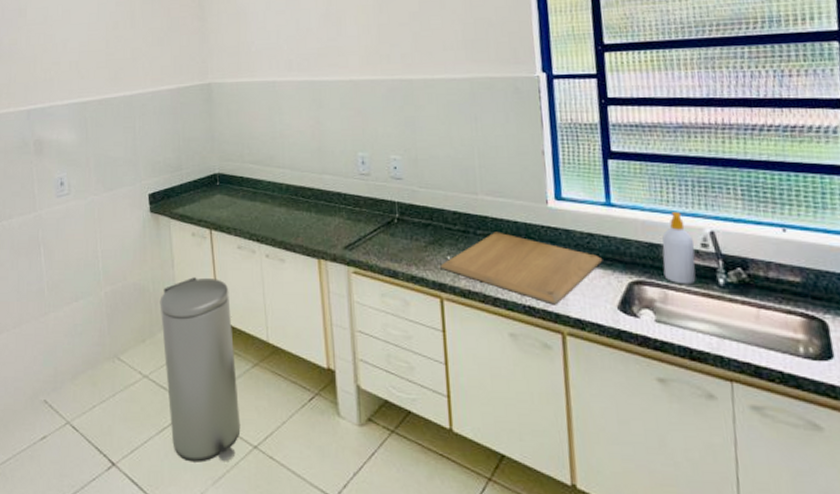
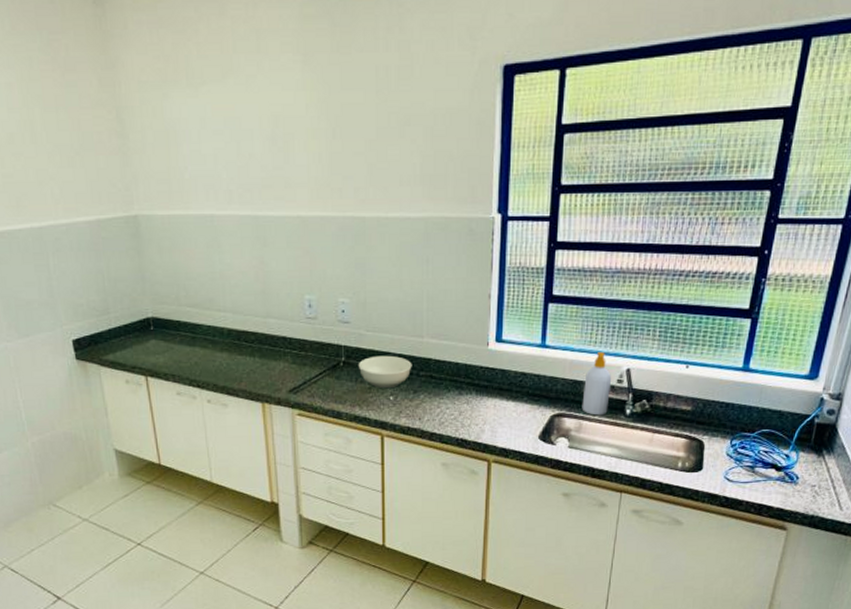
pedal bin: present [160,277,241,462] -> none [94,424,187,590]
bowl: none [412,212,469,248] -> present [358,355,412,389]
chopping board: present [440,232,603,305] -> none [383,373,532,437]

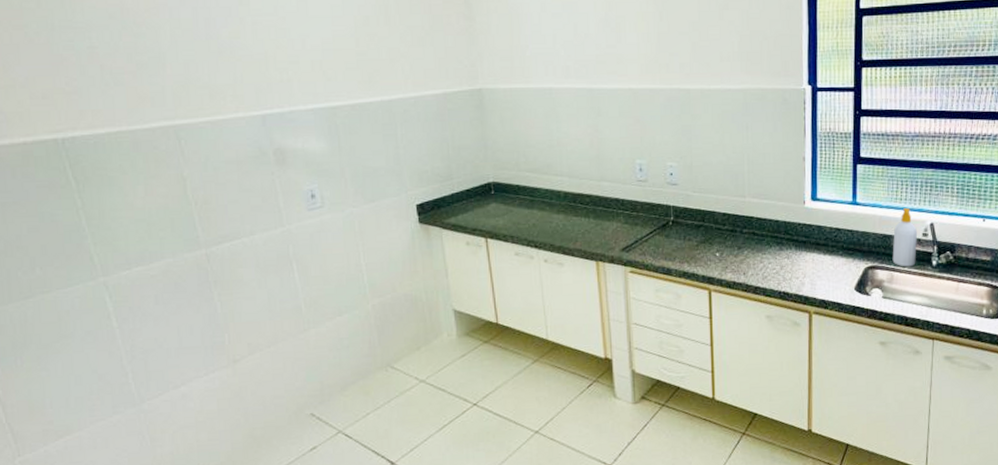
bowl: present [358,355,412,389] -> none [686,214,736,246]

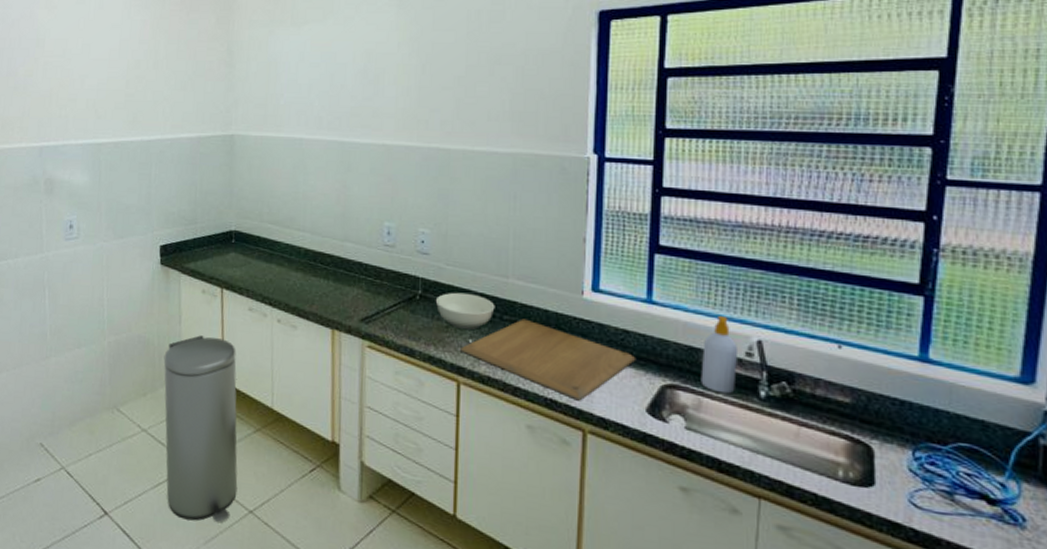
pedal bin: none [434,284,522,452] -> present [163,335,238,523]
bowl: none [686,214,736,246] -> present [435,292,495,330]
chopping board: none [709,230,846,290] -> present [460,319,636,401]

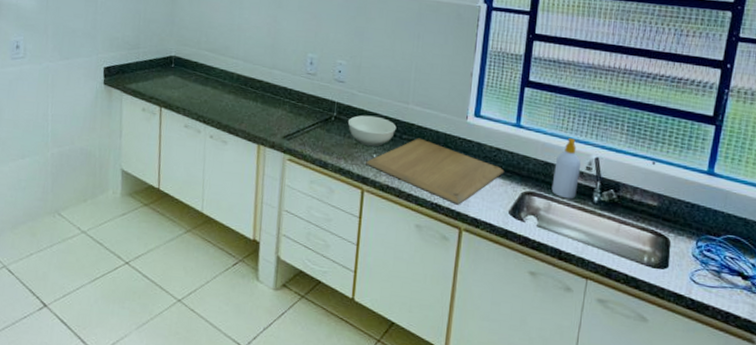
pedal bin: present [163,335,238,523] -> none [103,148,172,311]

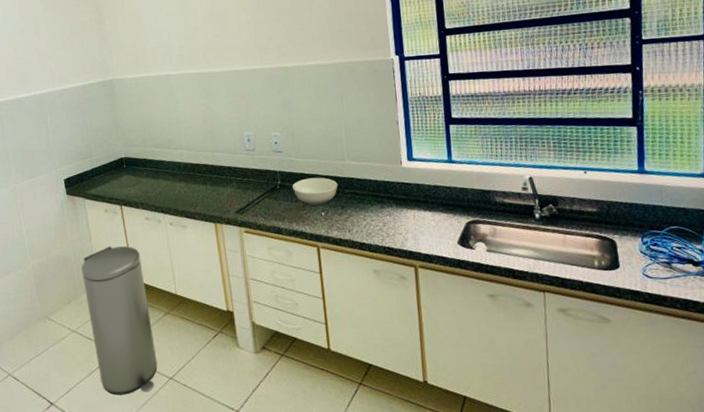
pedal bin: none [103,148,172,311] -> present [81,246,158,395]
chopping board: present [366,138,505,205] -> none [316,190,446,245]
soap bottle: present [551,138,581,199] -> none [492,164,518,221]

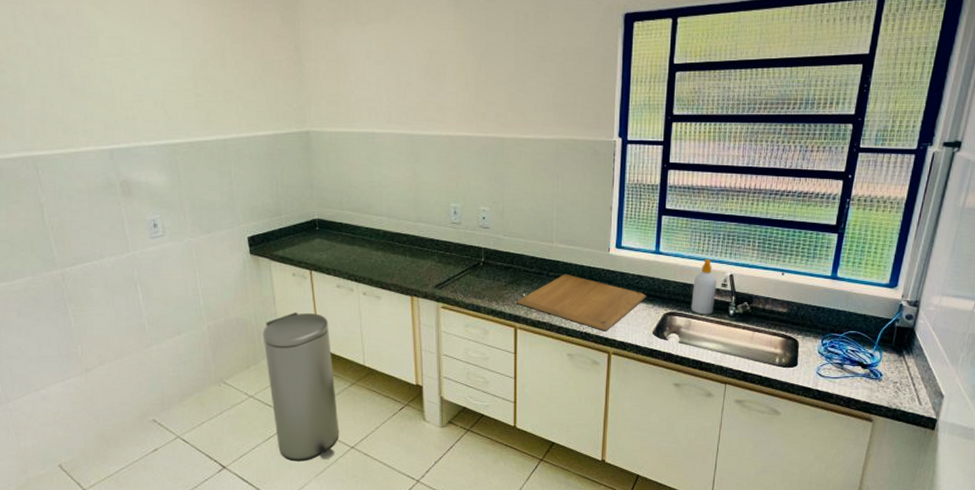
bowl: present [292,177,338,206] -> none [495,257,543,287]
chopping board: none [316,190,446,245] -> present [516,274,647,332]
soap bottle: none [492,164,518,221] -> present [691,259,717,315]

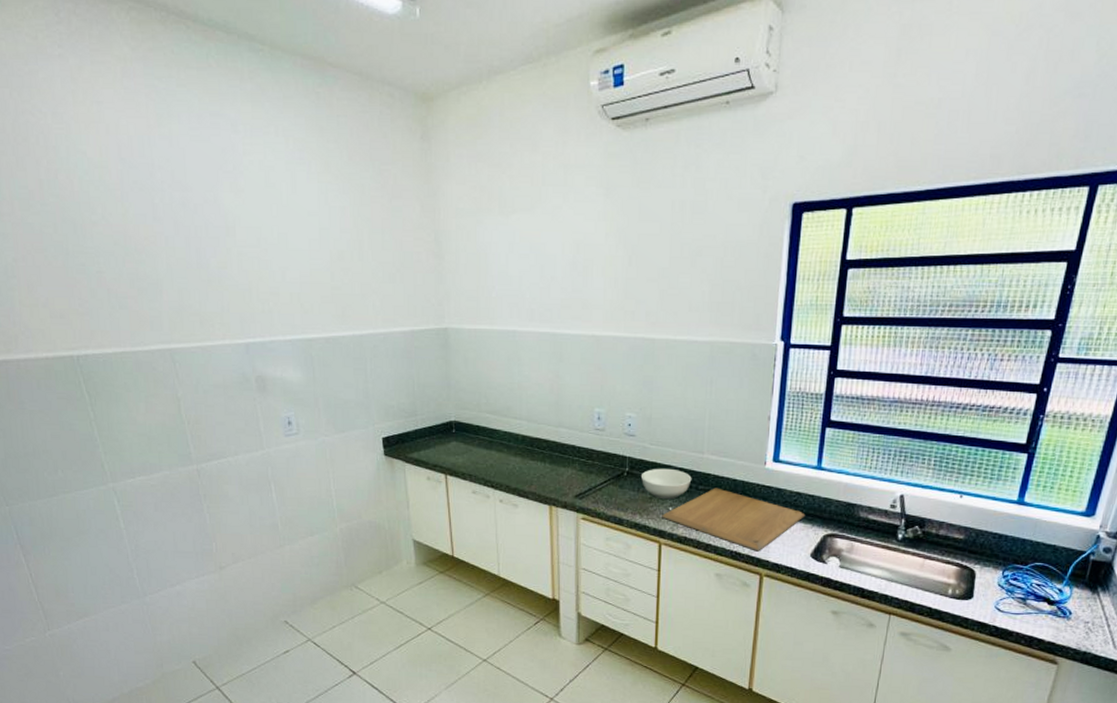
pedal bin: present [262,312,339,462] -> none [395,518,472,672]
bowl: none [495,257,543,287] -> present [640,468,692,500]
soap bottle: present [691,259,717,315] -> none [854,477,885,538]

